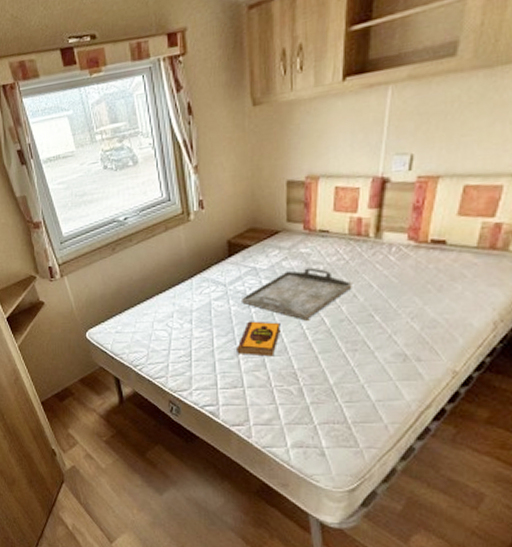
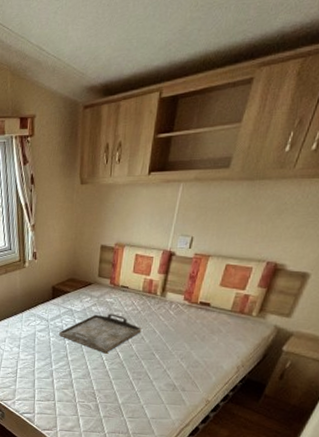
hardback book: present [237,321,281,357] -> none [52,350,87,379]

